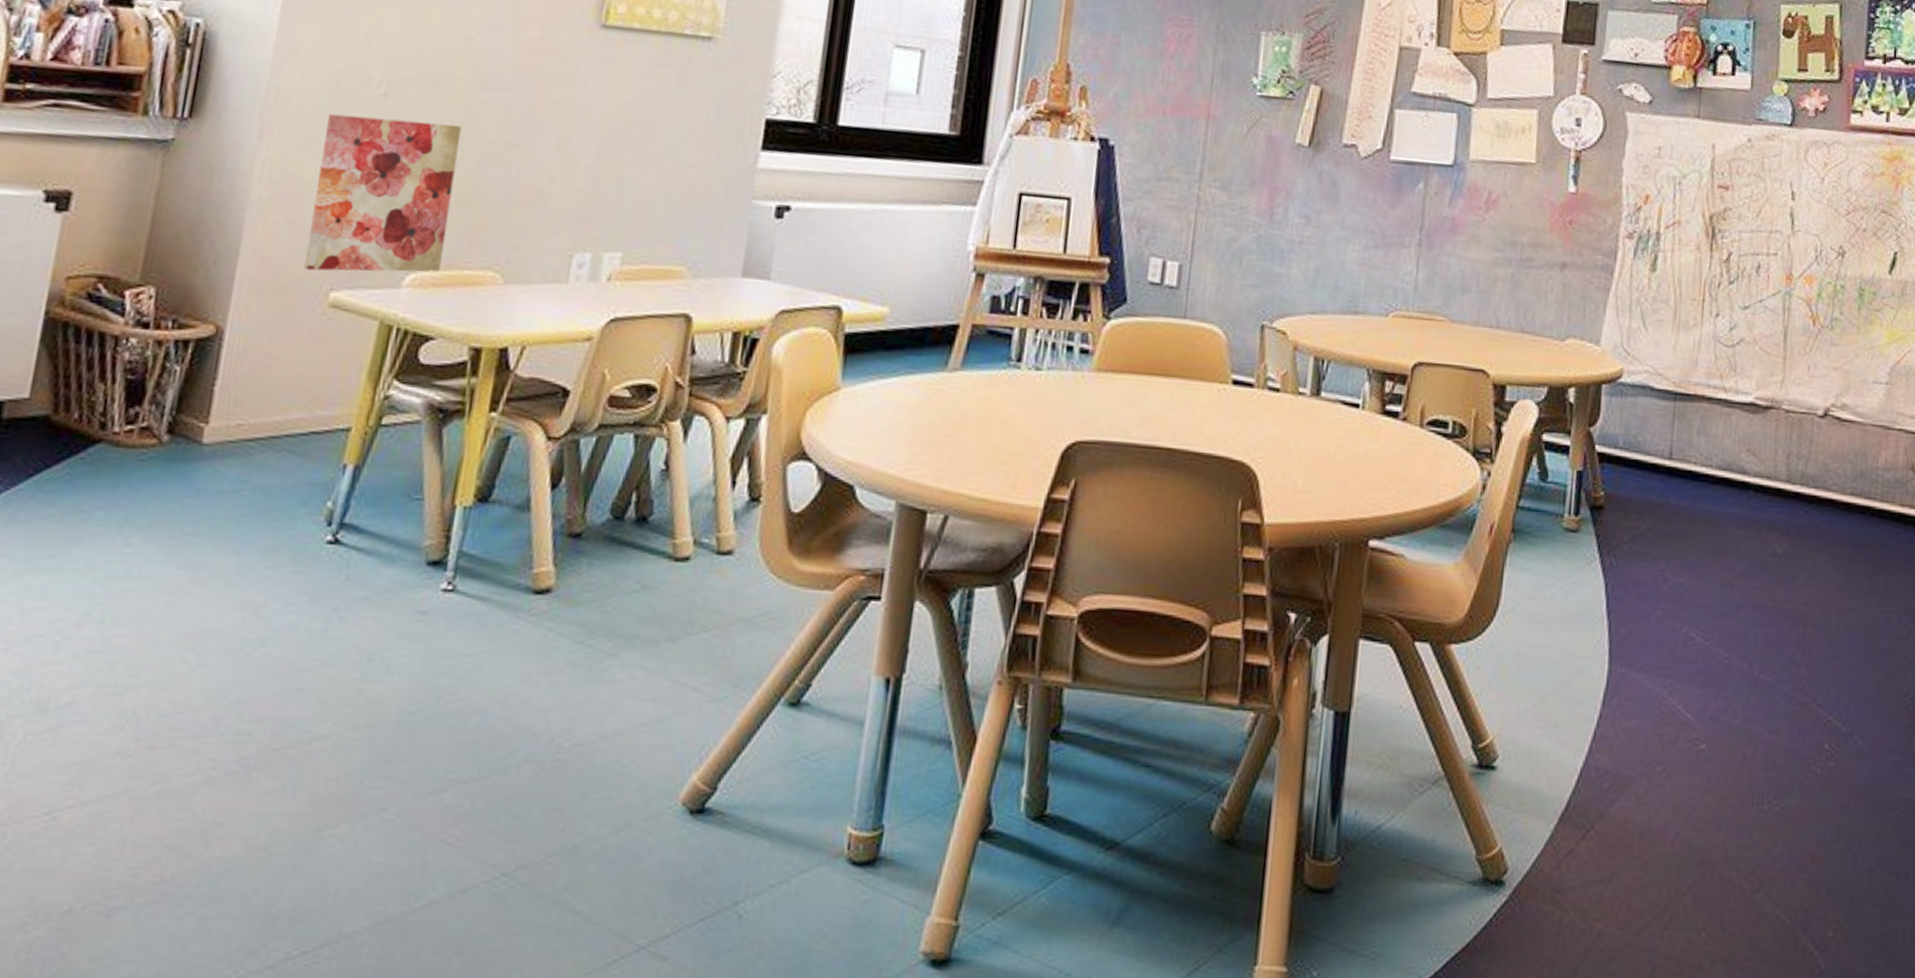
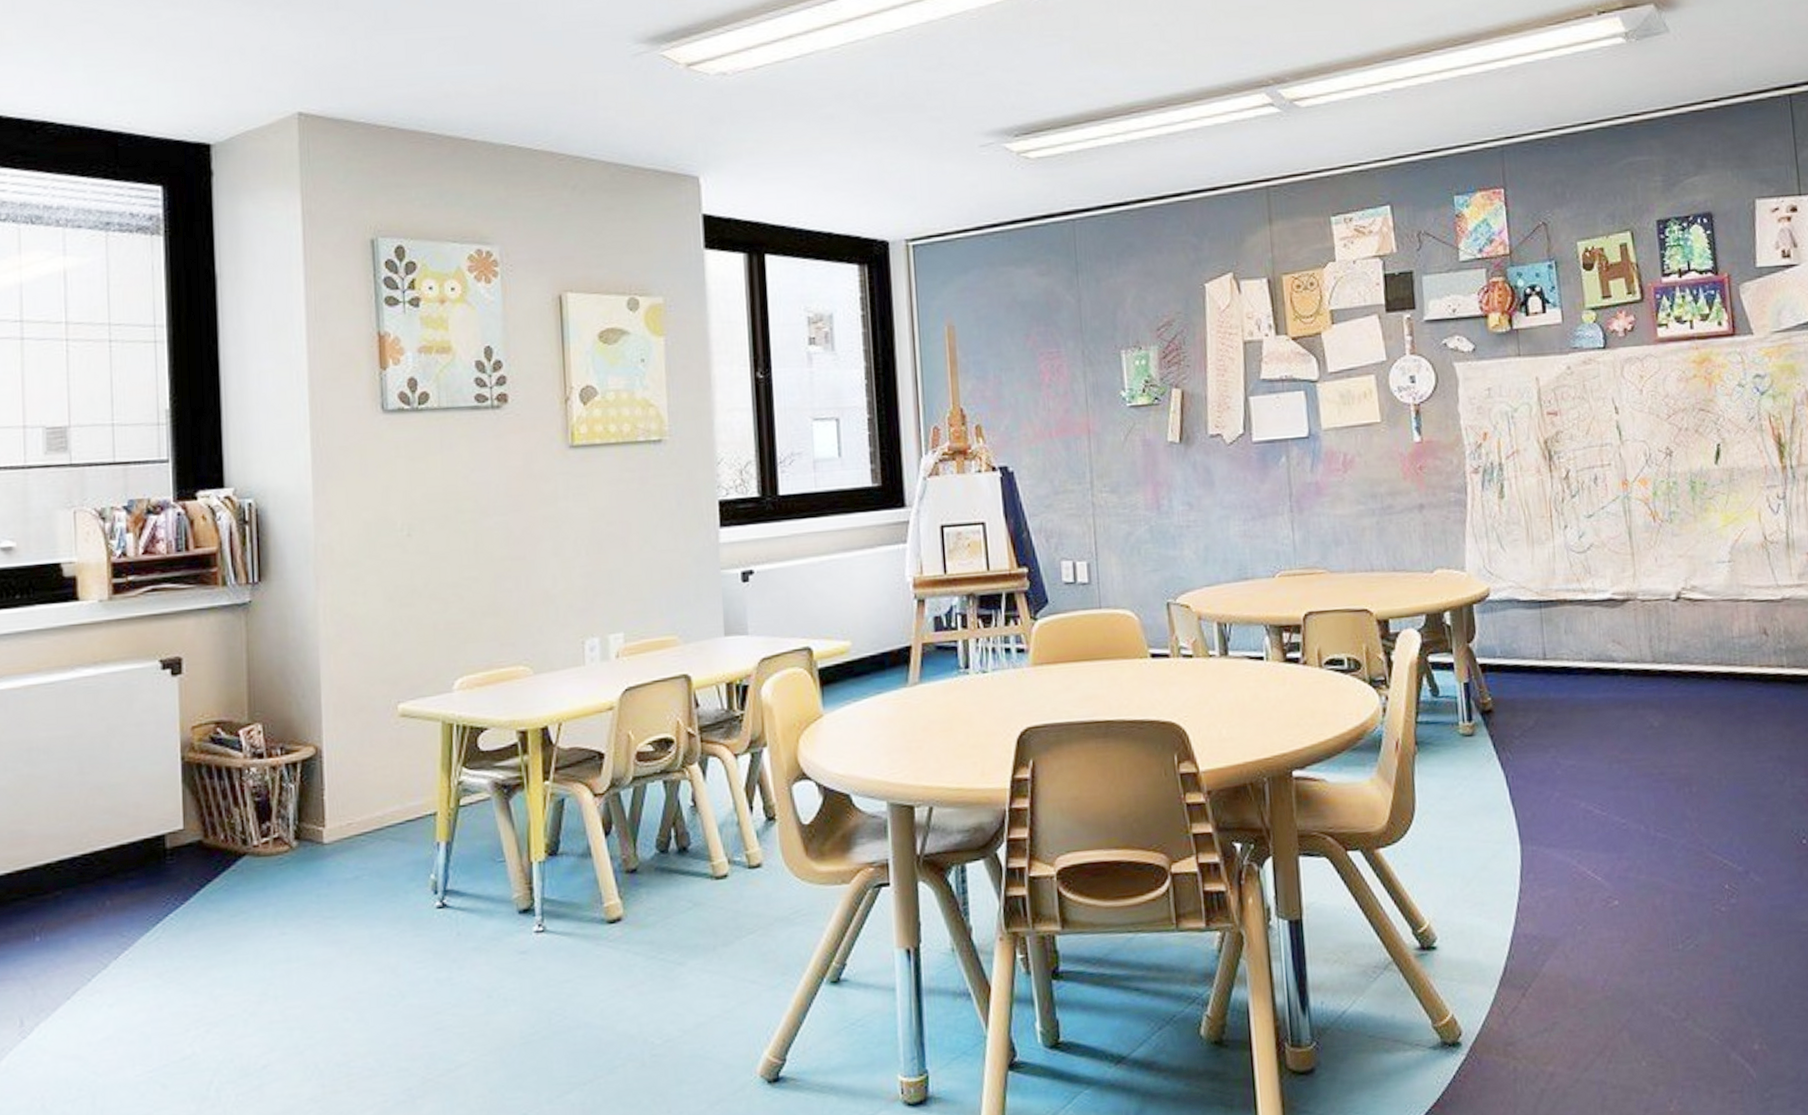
wall art: present [304,113,462,272] -> none [366,550,481,690]

